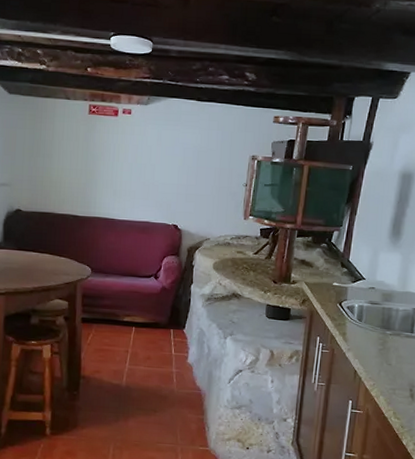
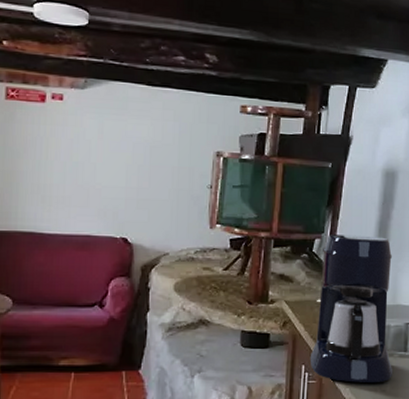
coffee maker: none [324,228,404,358] -> present [309,235,392,384]

